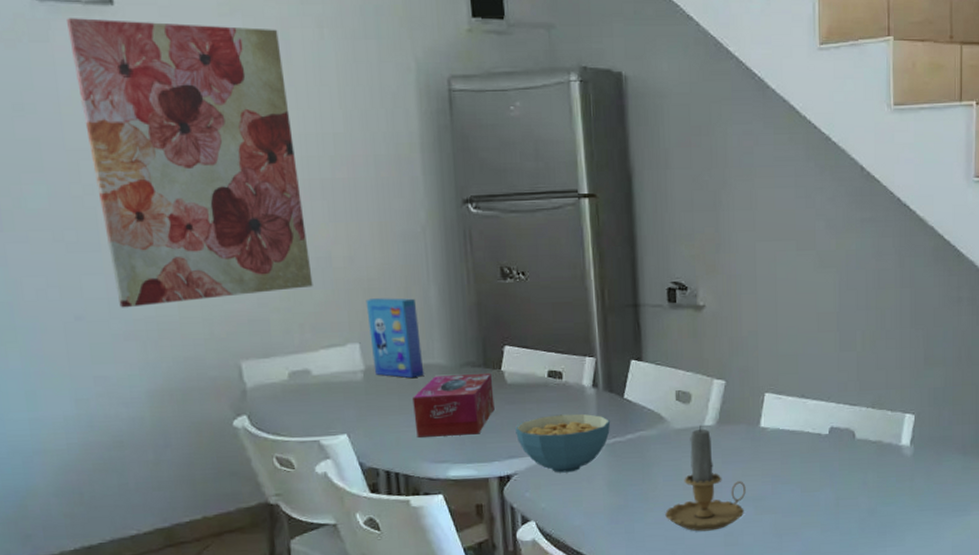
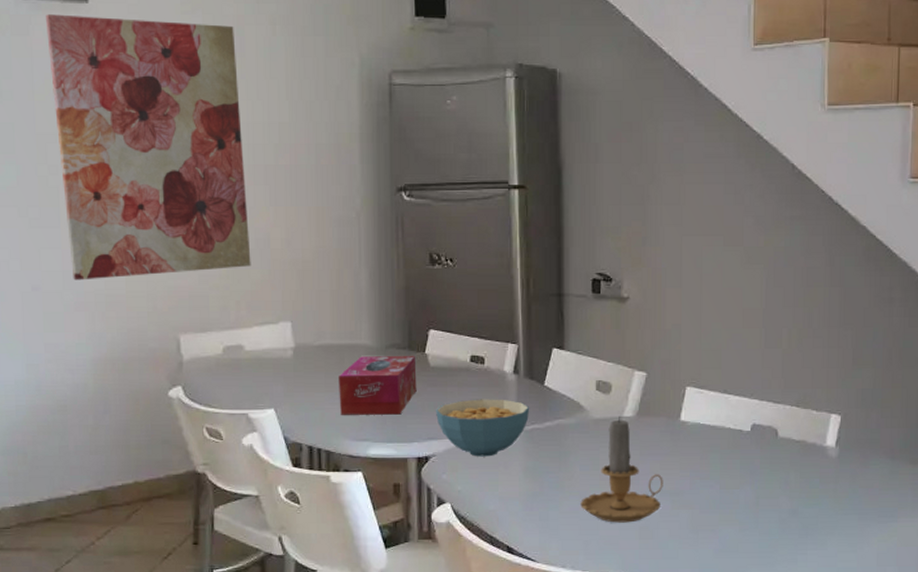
cereal box: present [366,298,424,379] -> none [300,279,351,358]

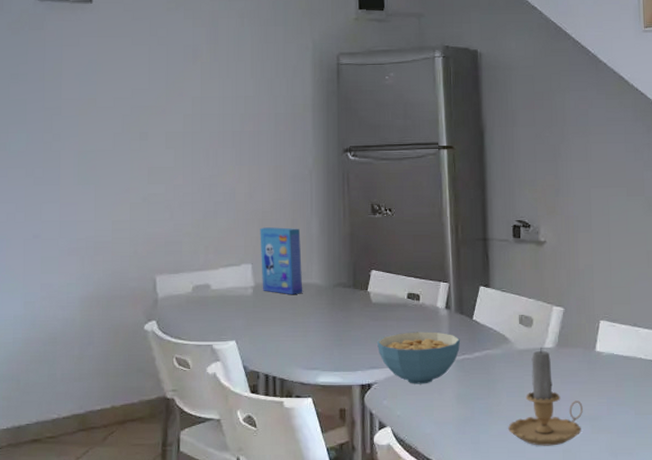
wall art: present [45,14,251,281] -> none [57,13,219,229]
cereal box: none [300,279,351,358] -> present [260,227,303,295]
tissue box: present [338,355,417,415] -> none [292,293,360,346]

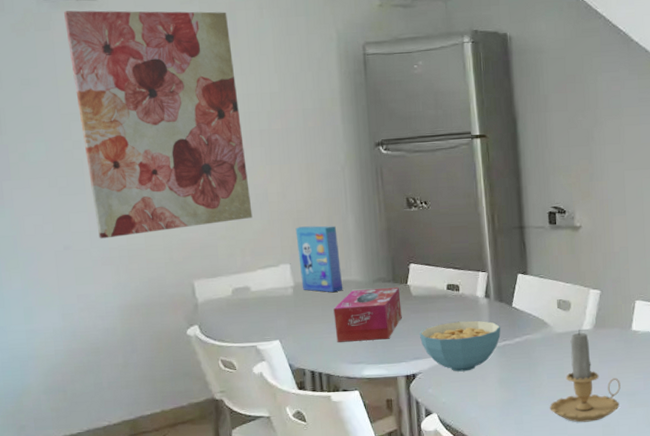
wall art: none [57,13,219,229] -> present [63,10,253,239]
tissue box: none [292,293,360,346] -> present [333,286,402,342]

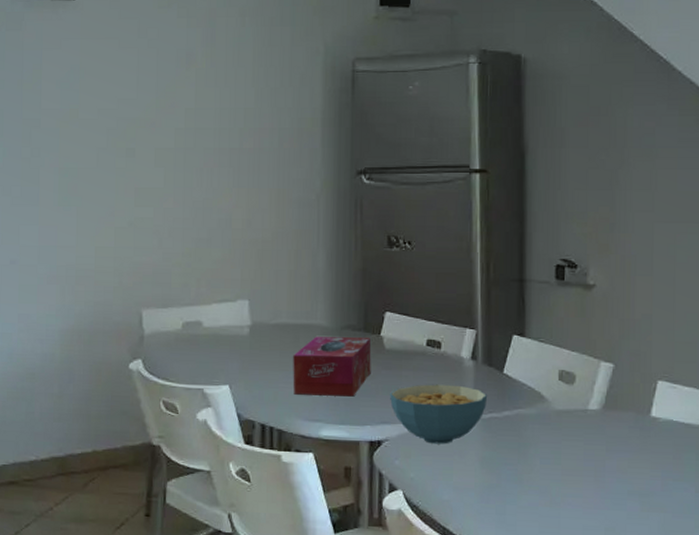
wall art: present [63,10,253,239] -> none [36,11,213,255]
cereal box: present [295,226,343,293] -> none [258,259,306,337]
candle: present [550,329,621,423] -> none [540,408,632,523]

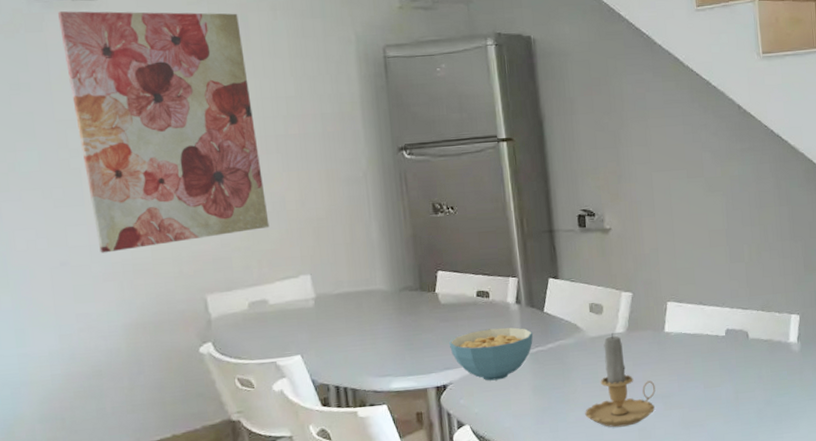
wall art: none [36,11,213,255] -> present [57,11,270,253]
tissue box: present [293,336,371,397] -> none [358,295,431,355]
candle: none [540,408,632,523] -> present [585,332,656,428]

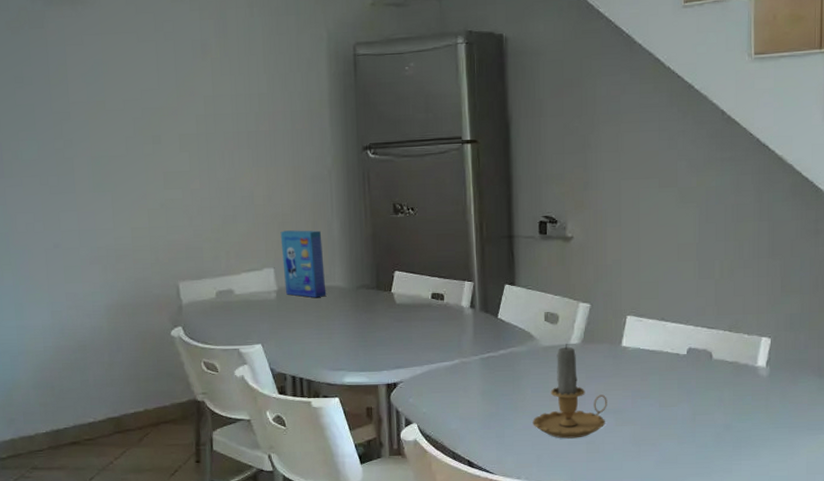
wall art: present [57,11,270,253] -> none [56,8,238,238]
cereal box: none [316,233,368,303] -> present [280,230,327,298]
cereal bowl: present [449,327,533,381] -> none [402,331,486,382]

